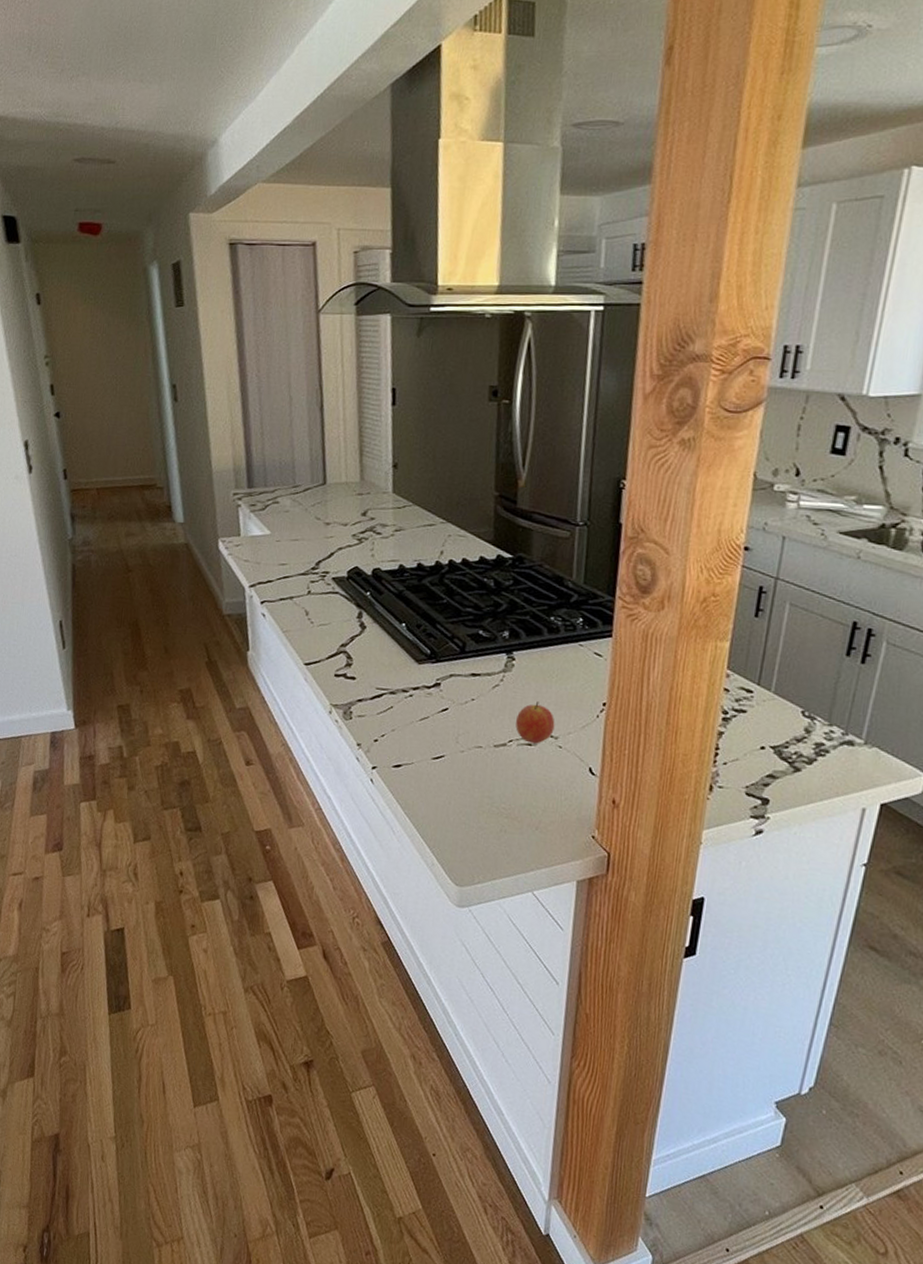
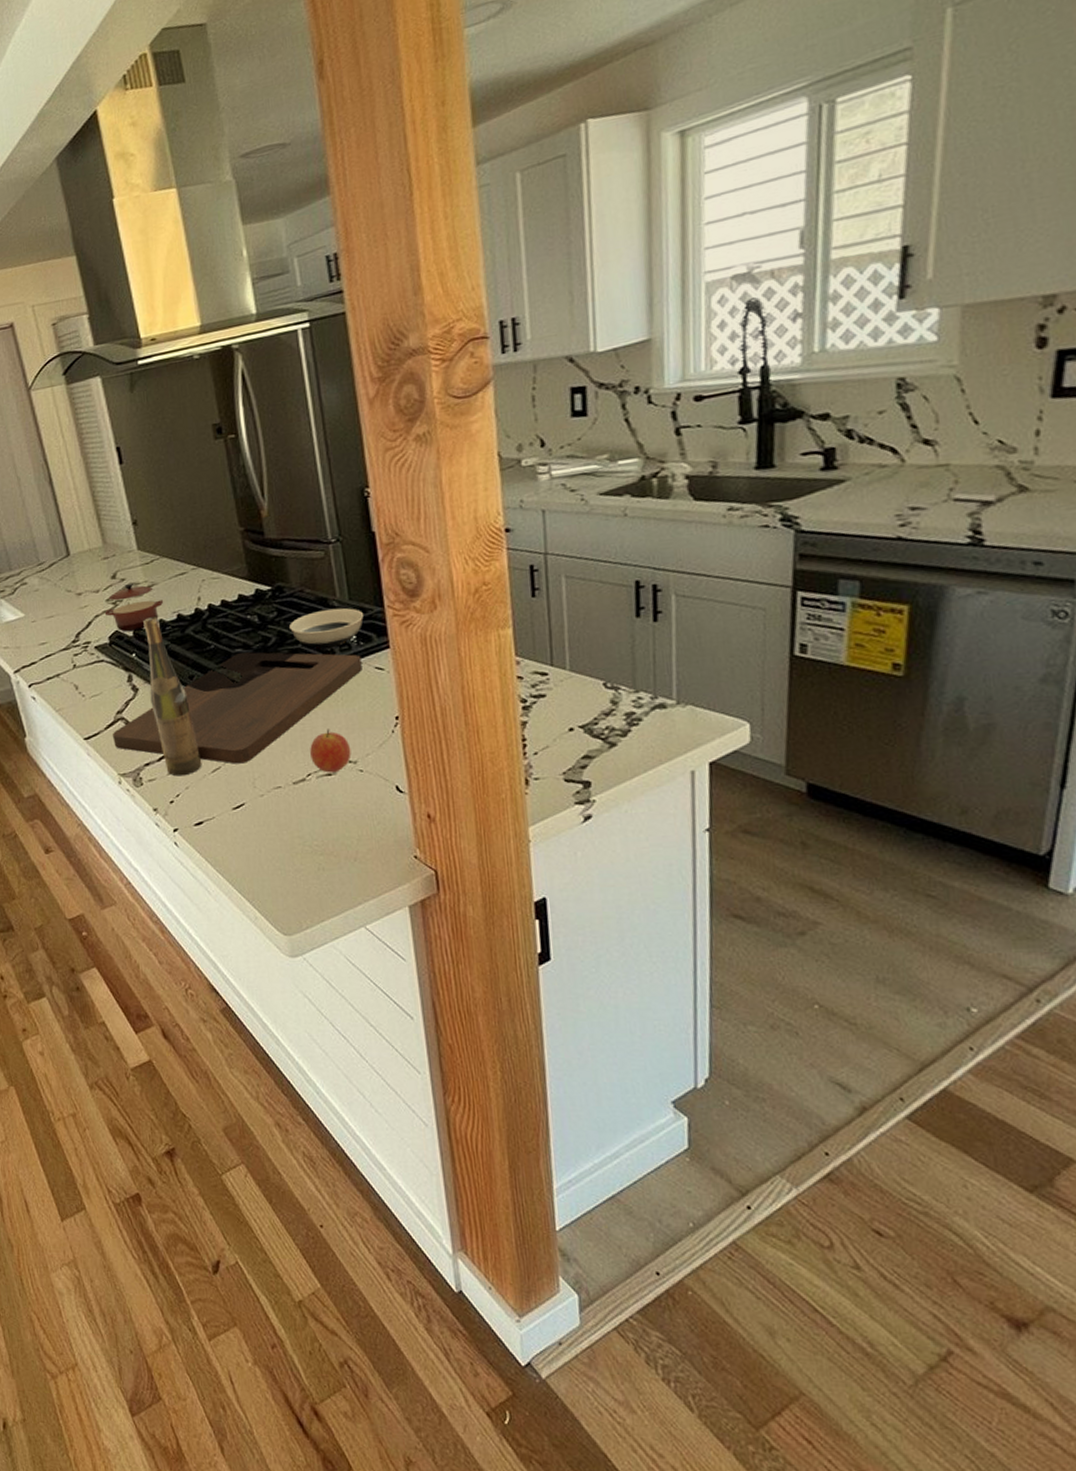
cutting board: none [331,612,583,718] -> present [112,651,362,764]
saucepan: none [348,523,408,571] -> present [104,582,164,632]
wine bottle: none [375,560,413,718] -> present [143,616,202,777]
bowl: none [522,588,595,627] -> present [289,608,364,650]

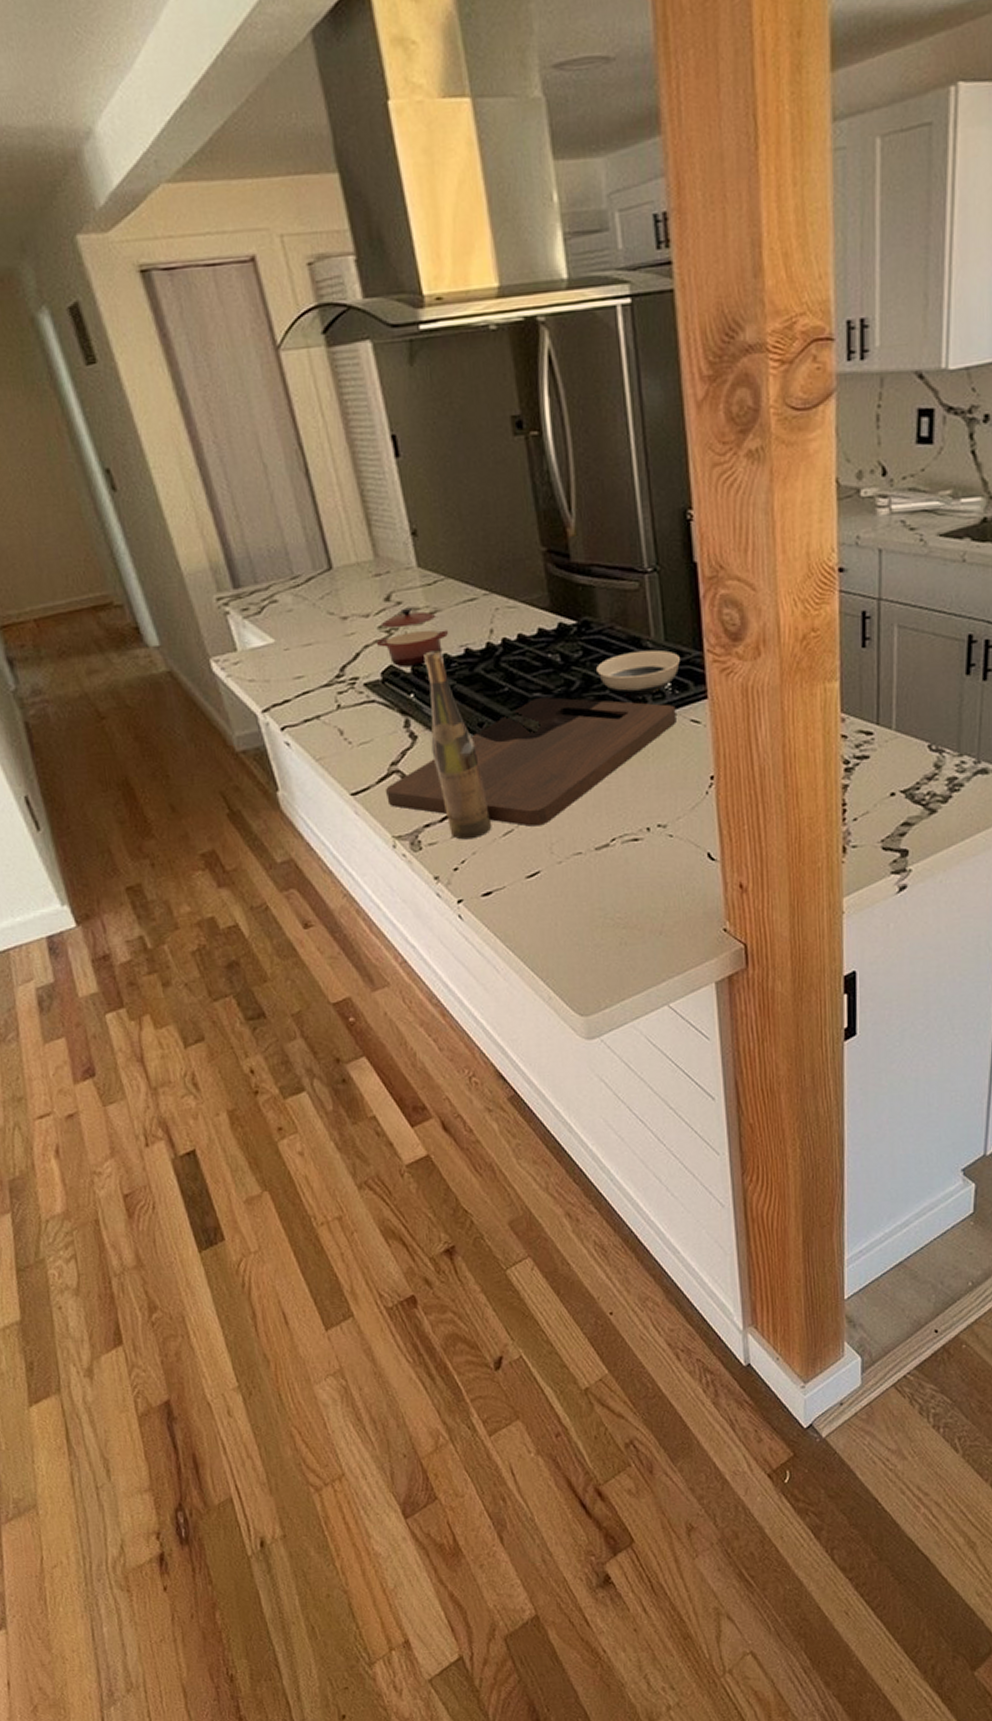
fruit: present [310,729,351,773] -> none [615,788,661,838]

